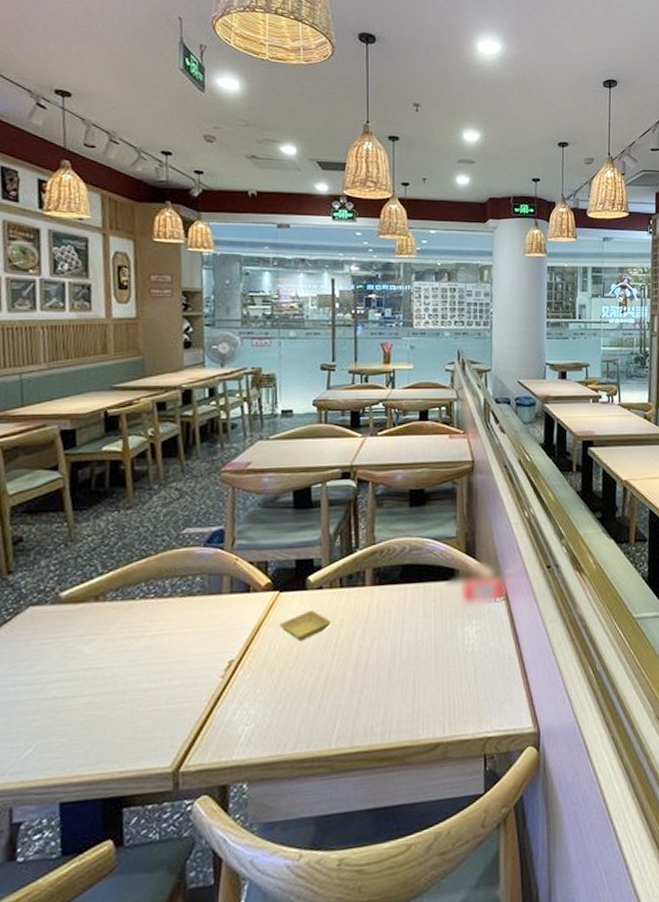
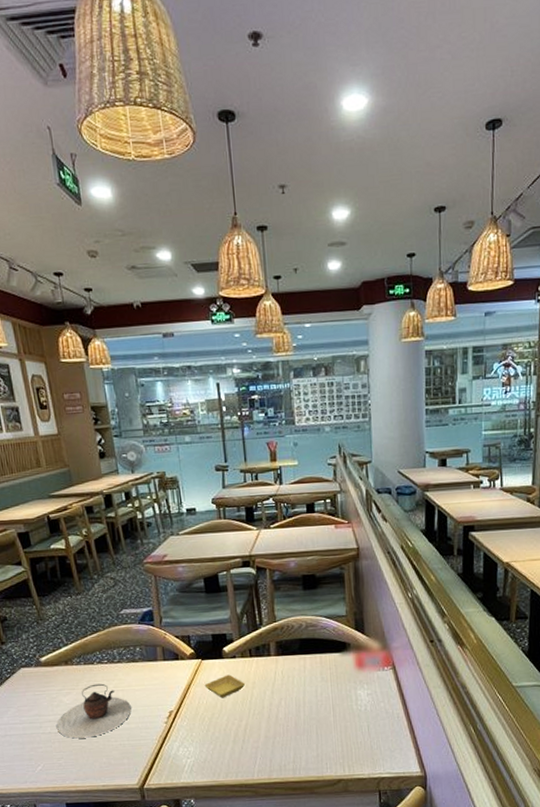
teapot: none [67,625,178,705] -> present [57,683,132,739]

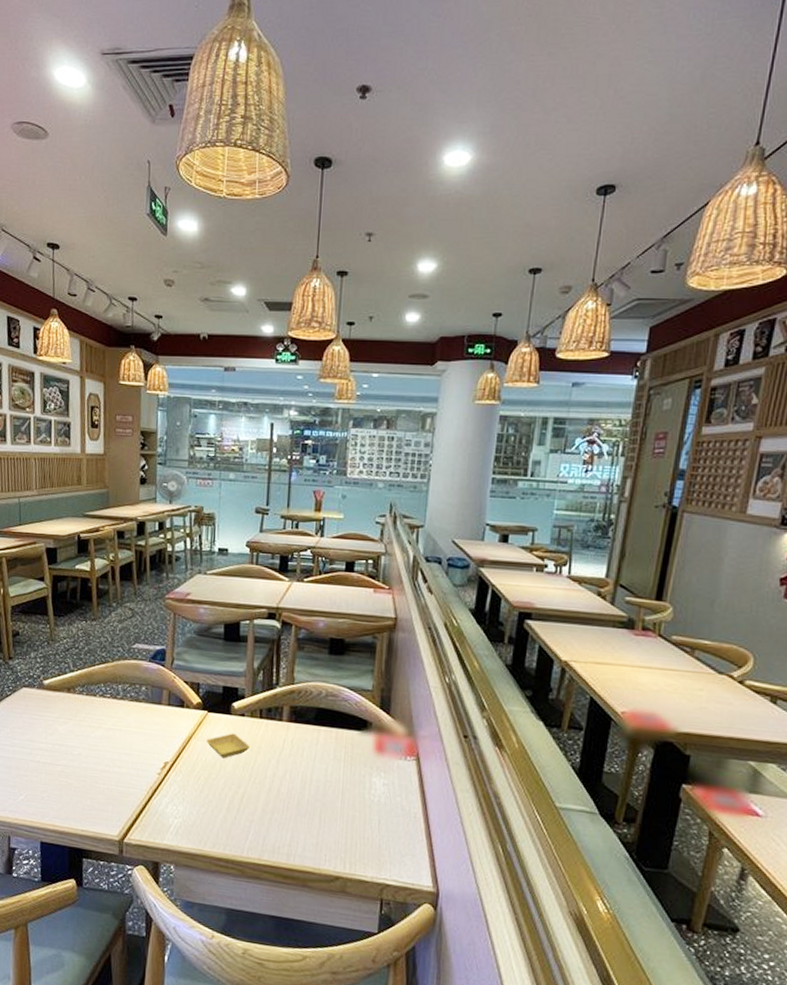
teapot: present [57,683,132,739] -> none [47,717,126,775]

